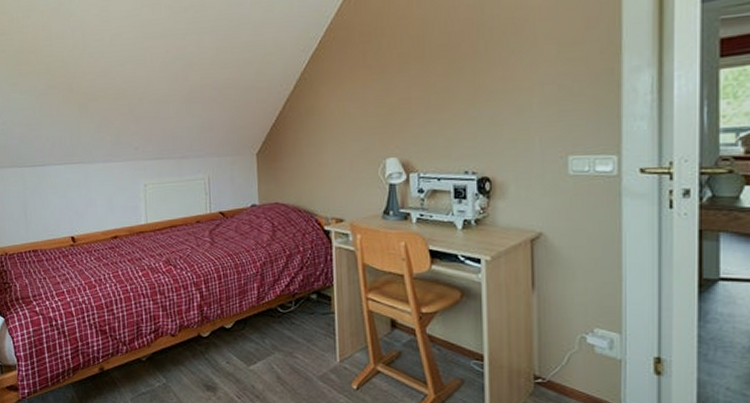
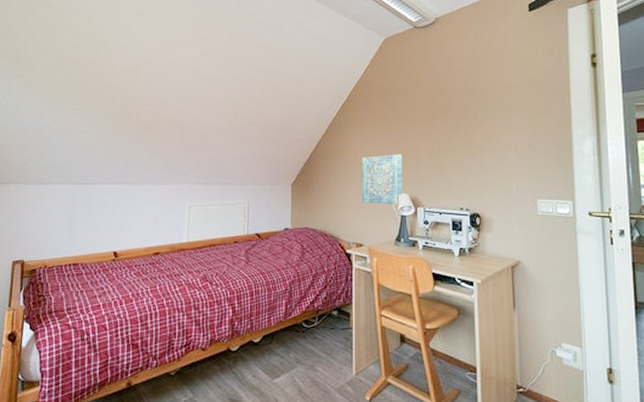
wall art: none [338,109,391,172] -> present [361,154,403,205]

